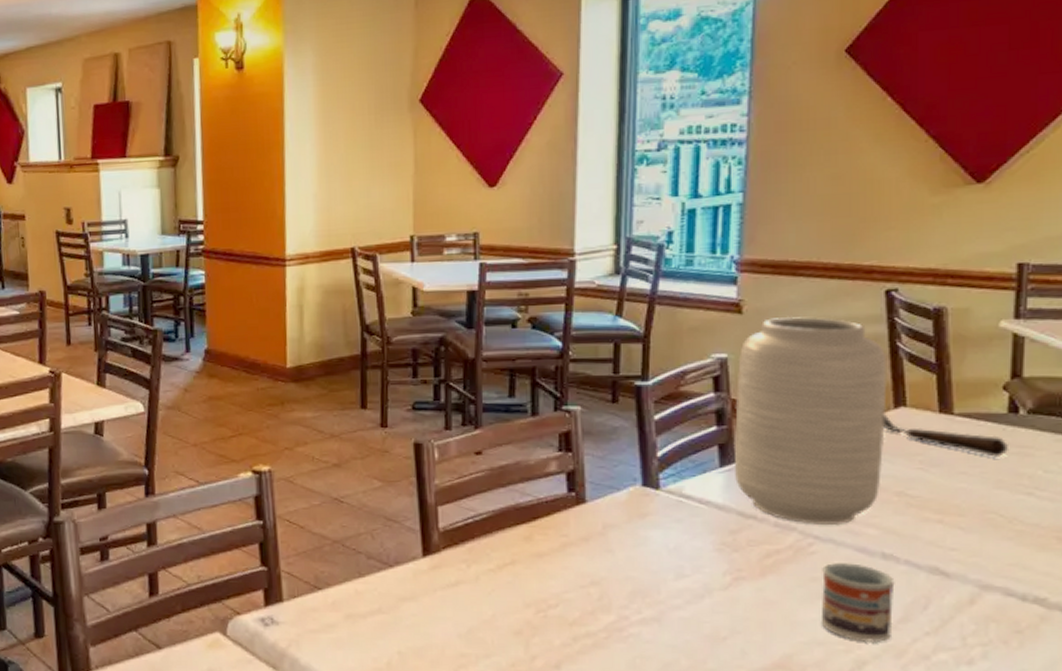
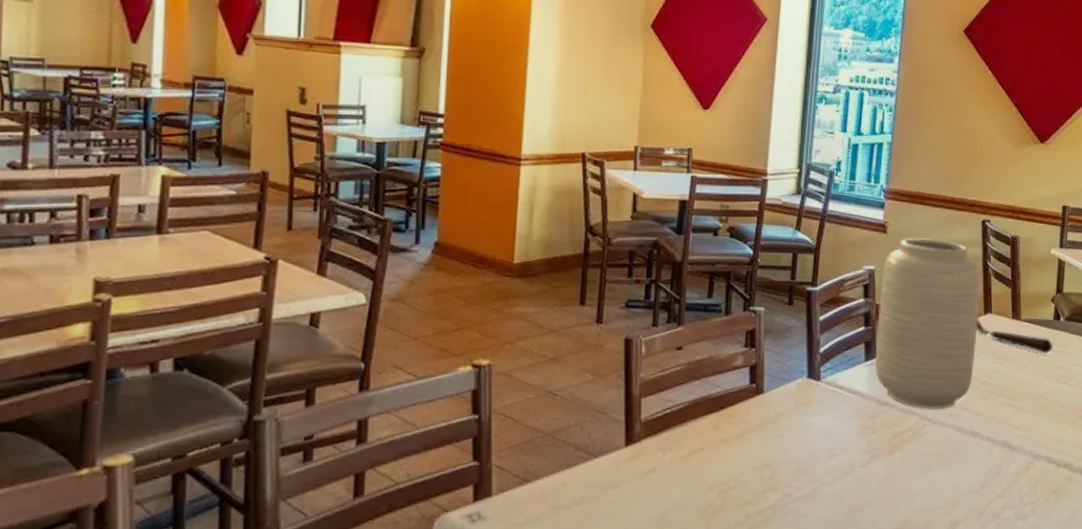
cup: present [821,563,895,643] -> none [929,440,979,506]

